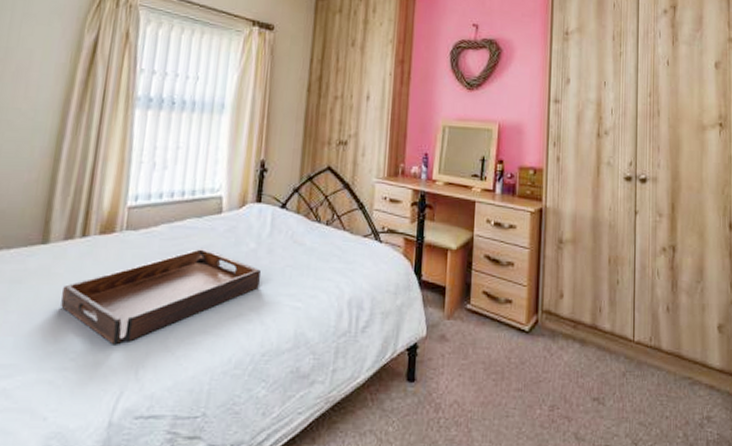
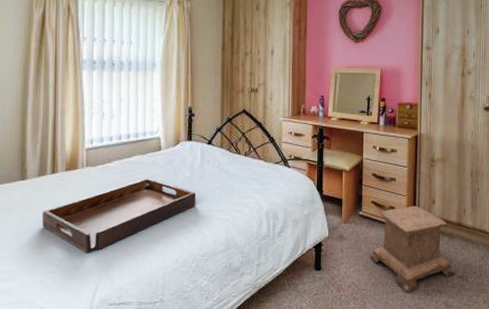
stool: none [478,299,589,417] -> present [370,205,456,292]

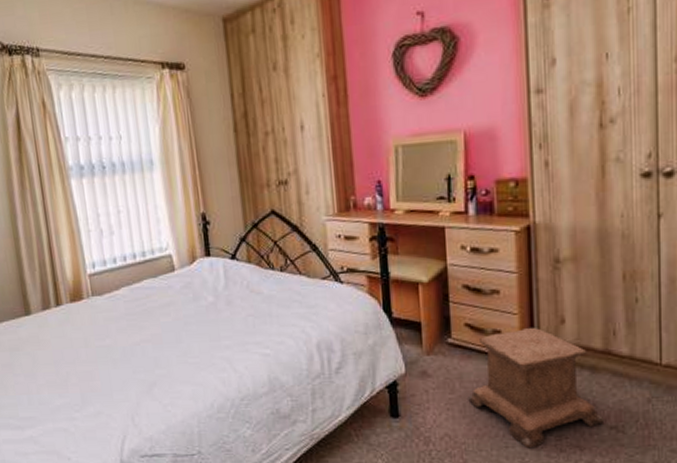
serving tray: present [42,177,197,253] -> none [53,305,226,398]

